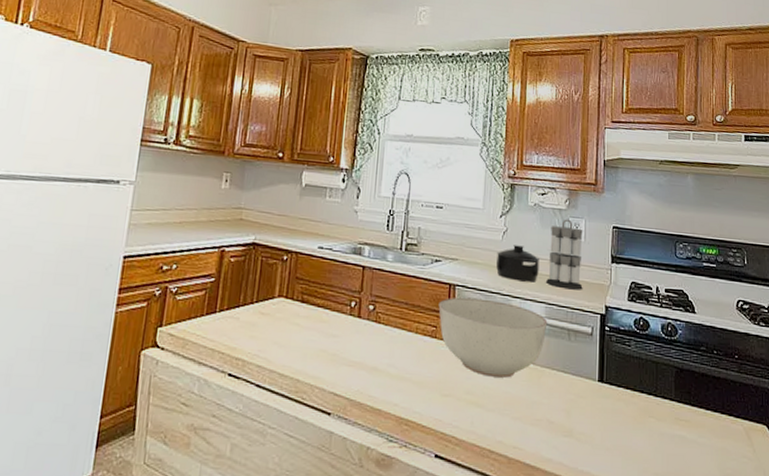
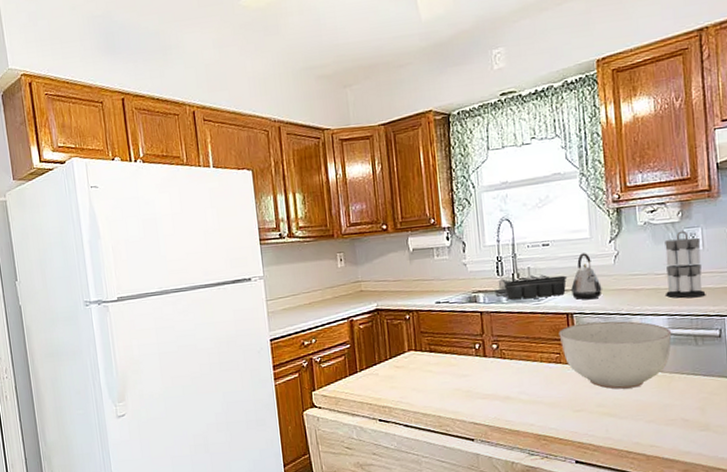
dish rack: none [381,234,456,265] -> present [494,275,568,301]
kettle: none [456,223,489,274] -> present [570,253,603,300]
saucepan: present [496,245,539,282] -> none [611,265,657,300]

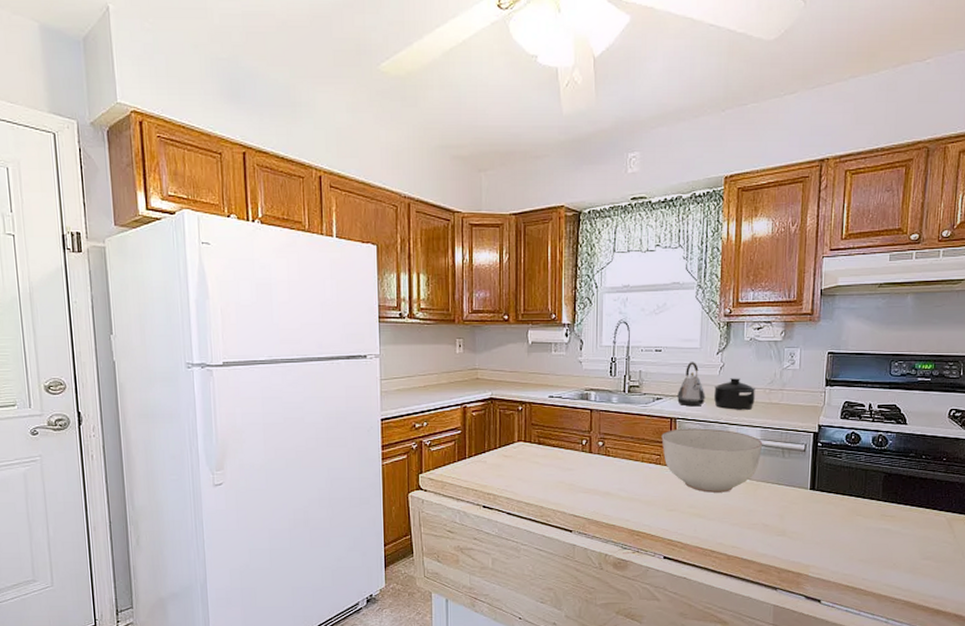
dish rack: present [494,275,568,301] -> none [606,379,675,402]
saucepan: none [611,265,657,300] -> present [714,378,755,410]
spice rack: present [665,230,706,299] -> none [762,349,798,413]

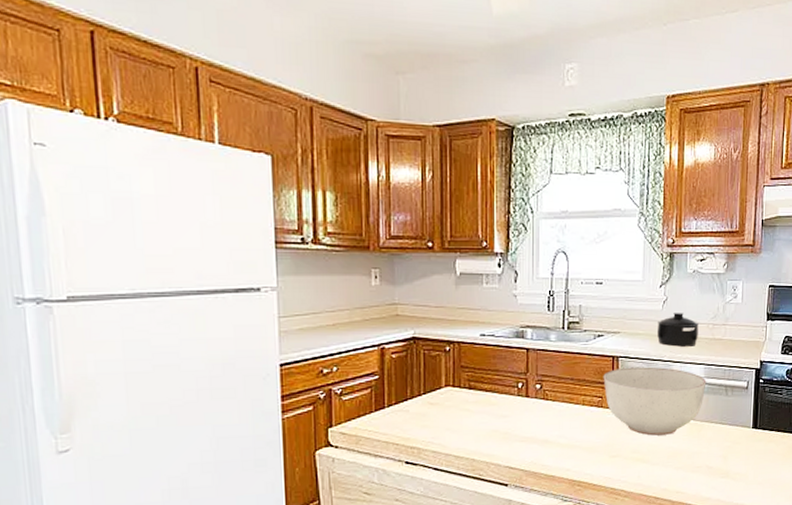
kettle: present [676,362,707,407] -> none [618,295,650,344]

